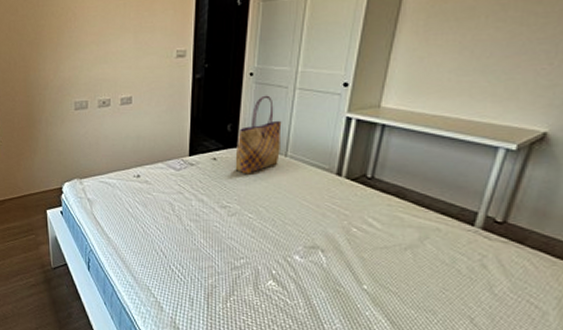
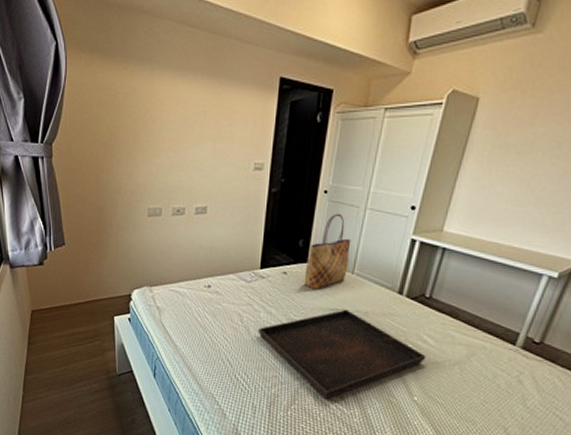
serving tray: none [191,194,373,290] -> present [258,309,426,400]

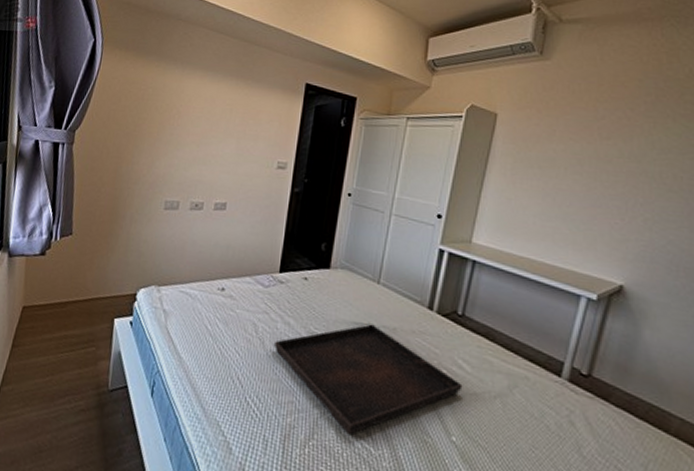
tote bag: present [304,213,351,289] -> none [326,217,376,299]

